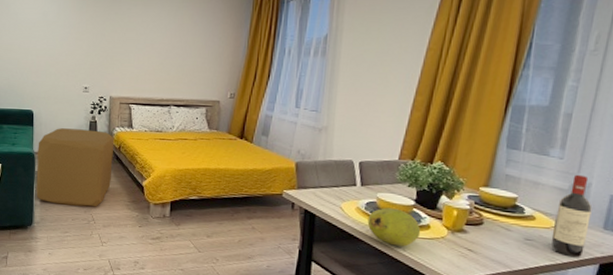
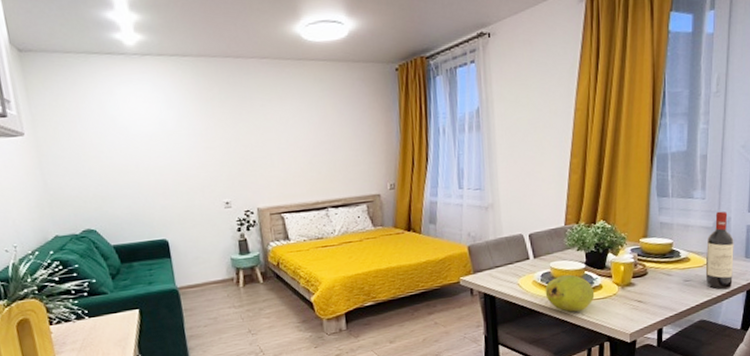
pouf: present [36,128,113,207] -> none [180,249,275,343]

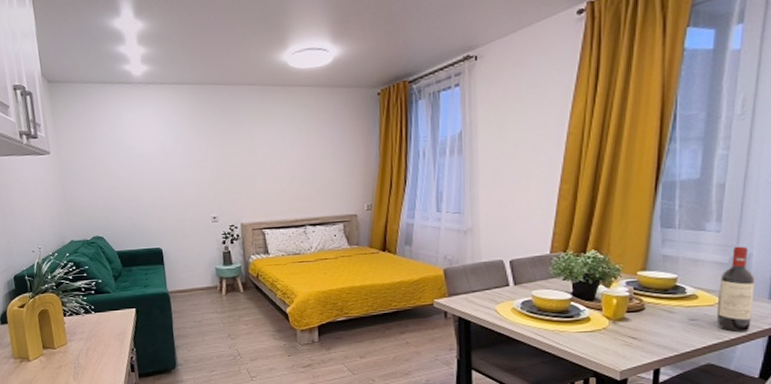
fruit: present [545,274,595,312] -> none [525,304,581,343]

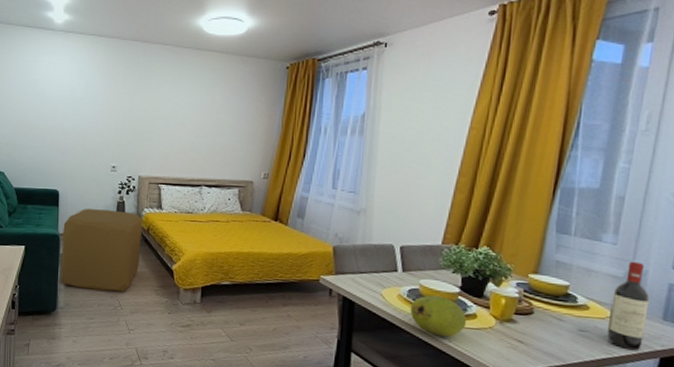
pouf: none [171,261,253,343] -> present [60,209,142,292]
fruit: none [525,304,581,343] -> present [410,295,467,337]

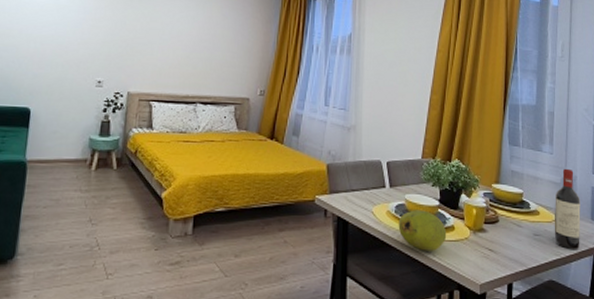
pouf: present [60,209,142,292] -> none [24,130,129,229]

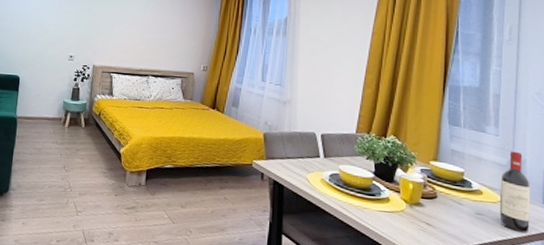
fruit: present [398,210,447,251] -> none [332,180,382,220]

